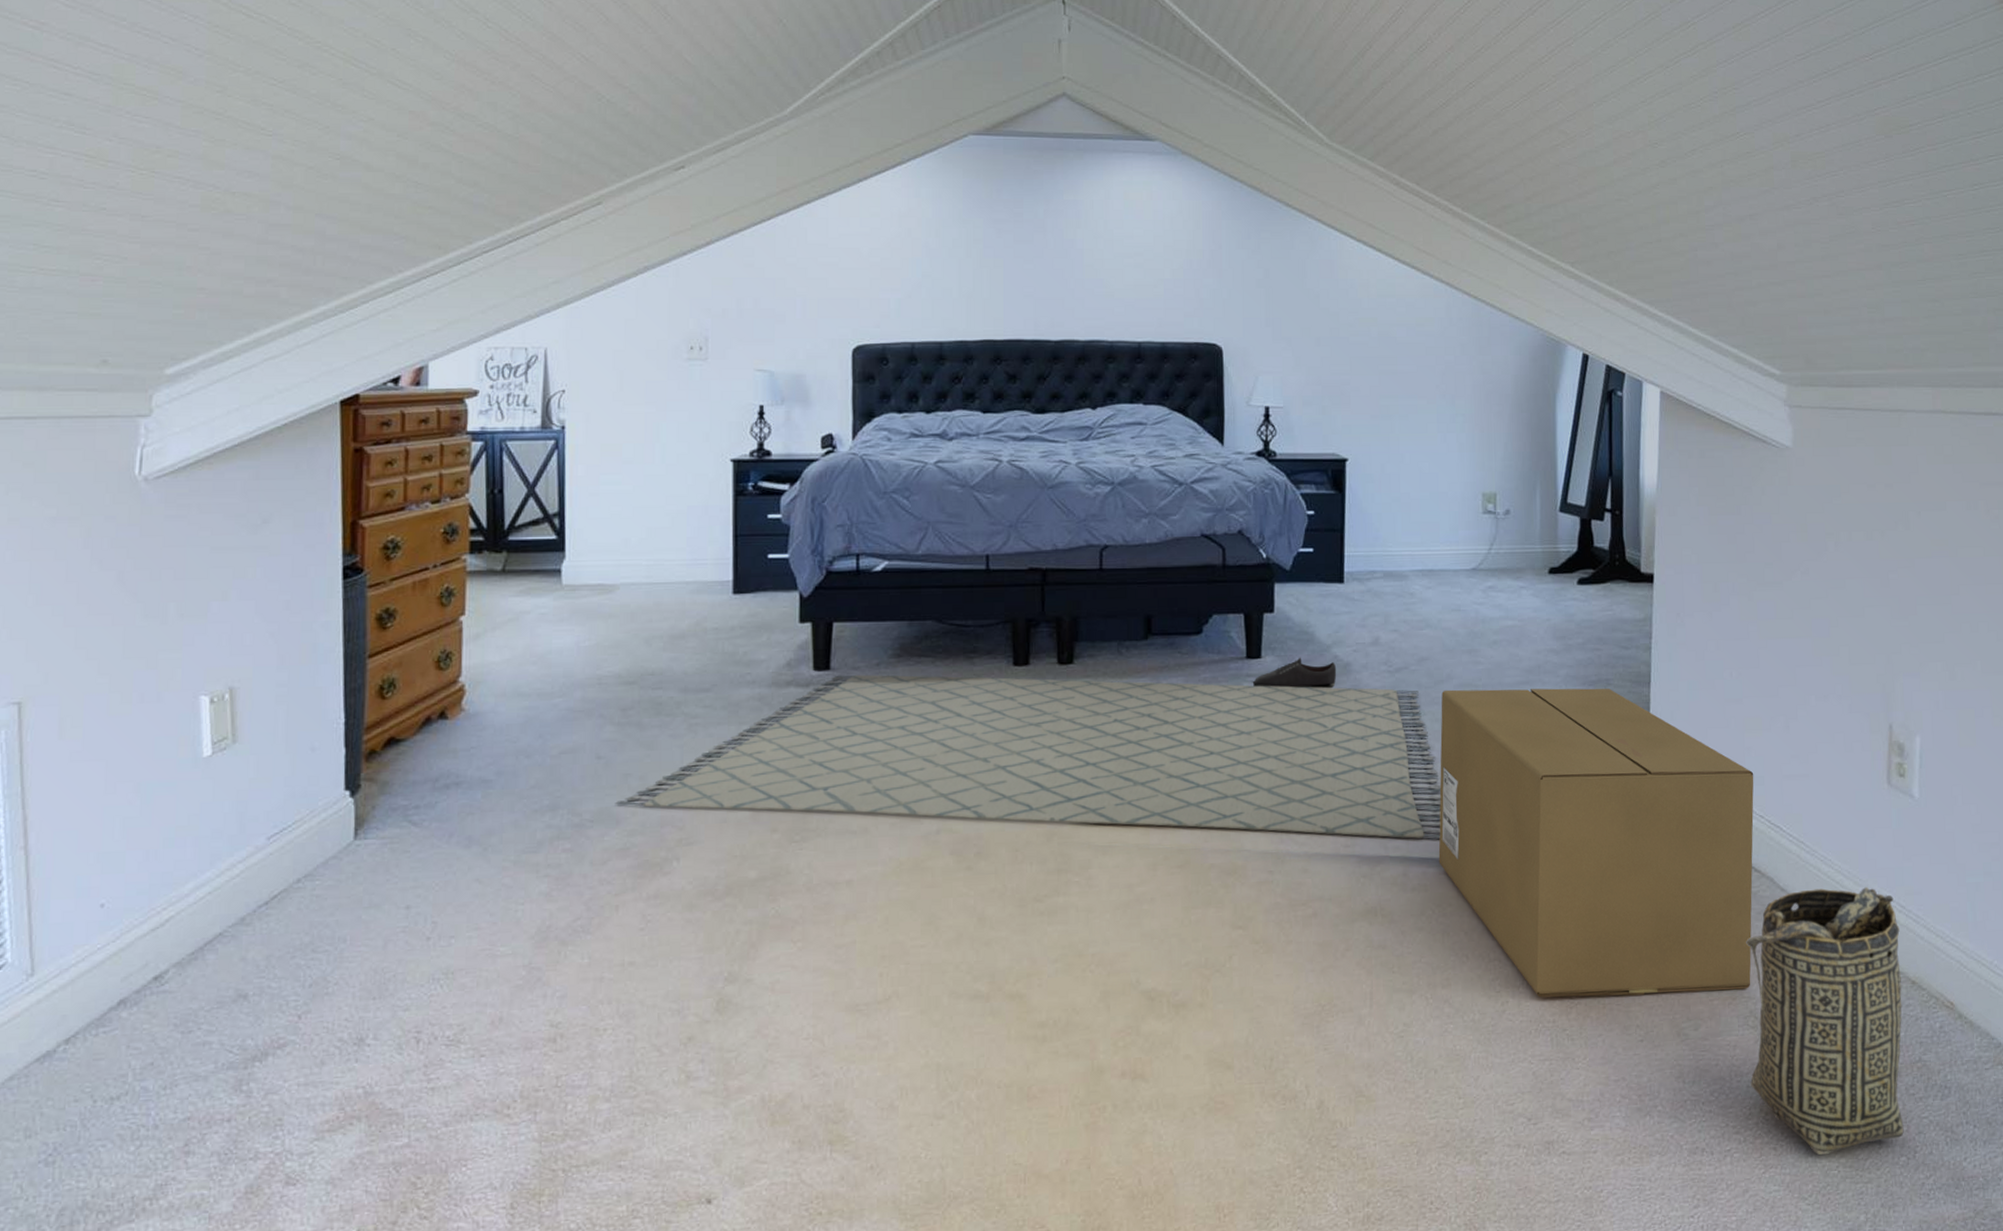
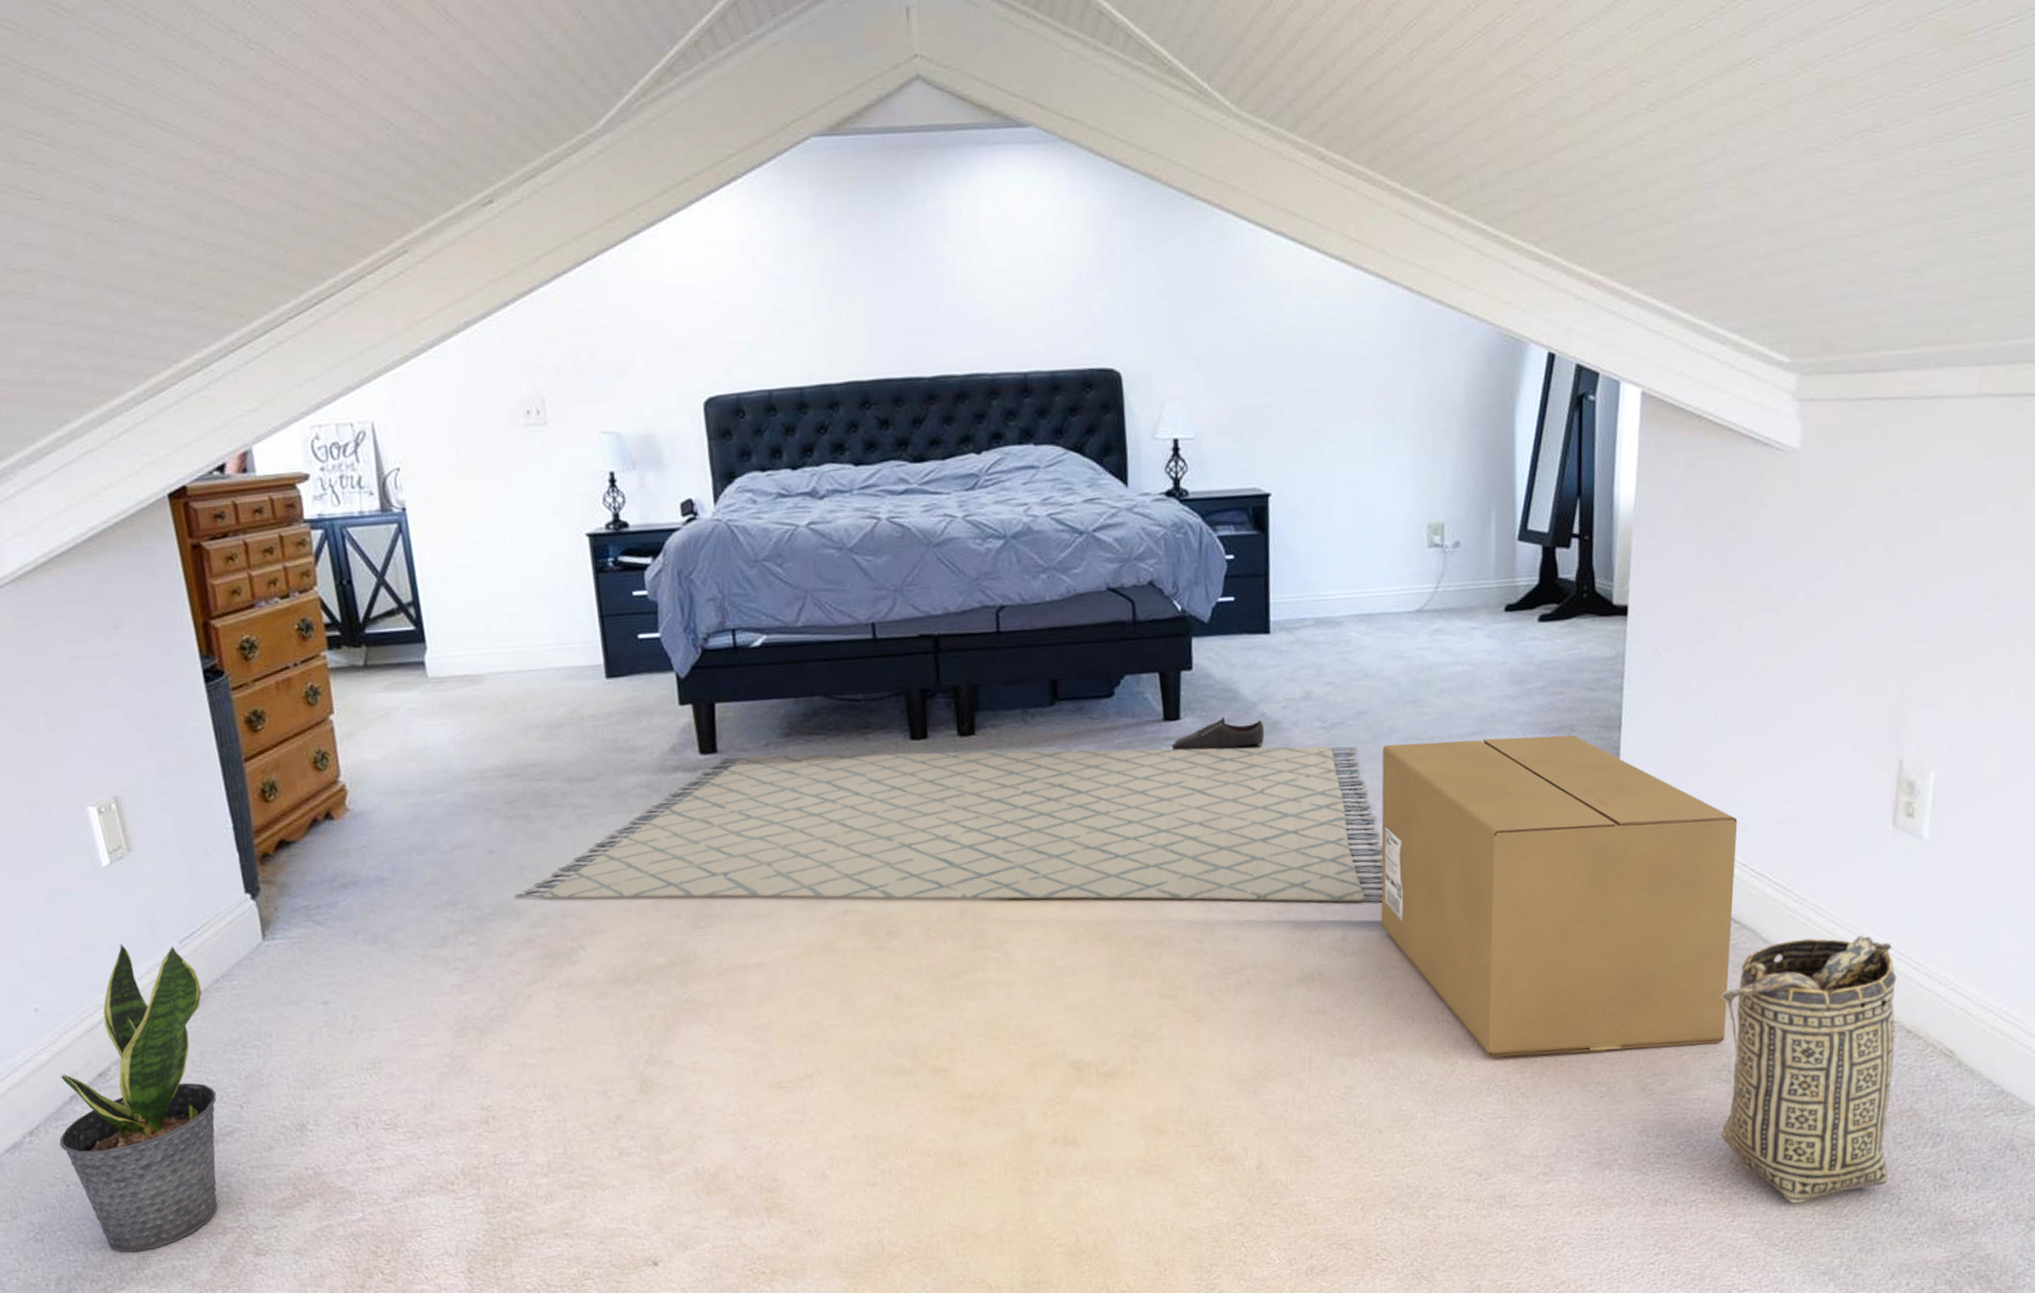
potted plant: none [96,837,282,1179] -> present [59,943,218,1252]

